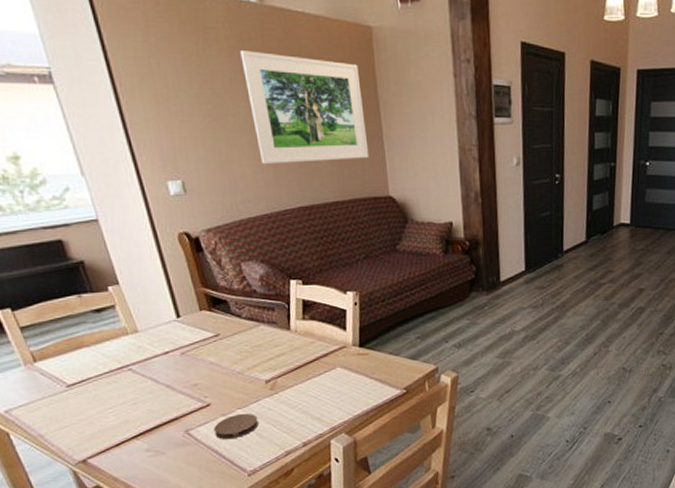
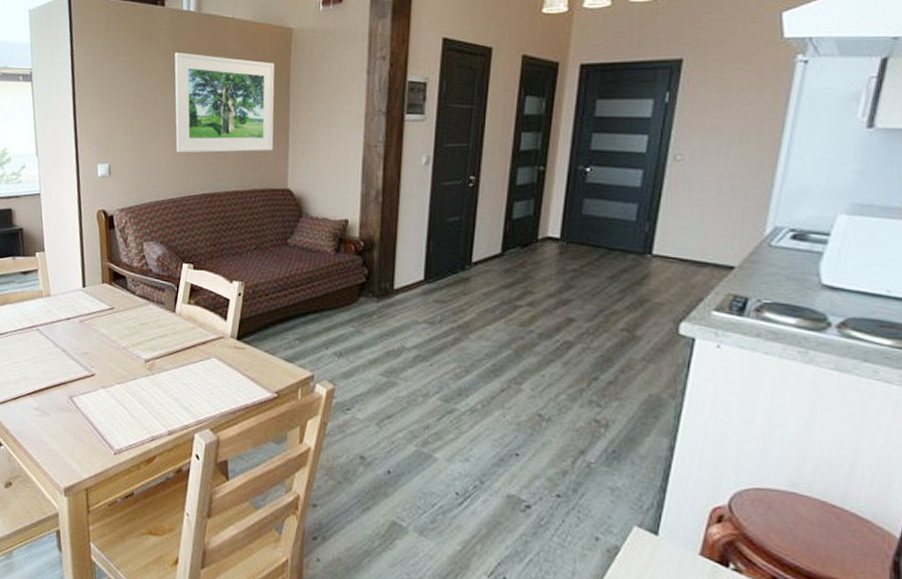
coaster: present [214,413,259,440] -> none [93,389,132,414]

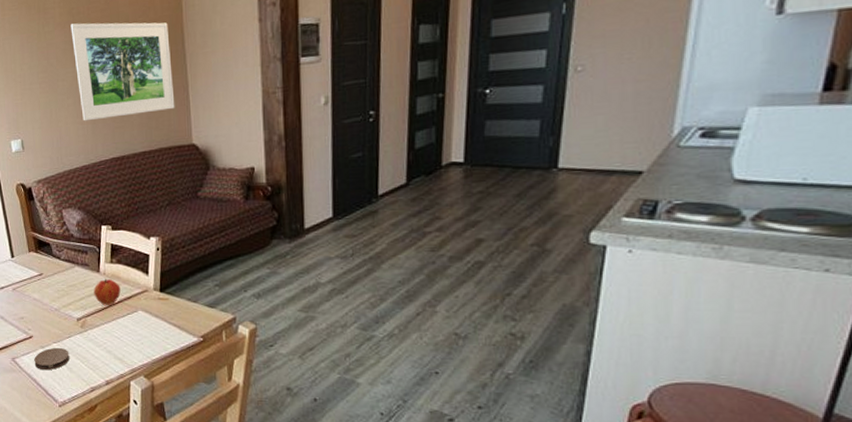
coaster: none [93,389,132,414] -> present [34,347,70,371]
fruit: none [166,319,196,350] -> present [94,278,121,306]

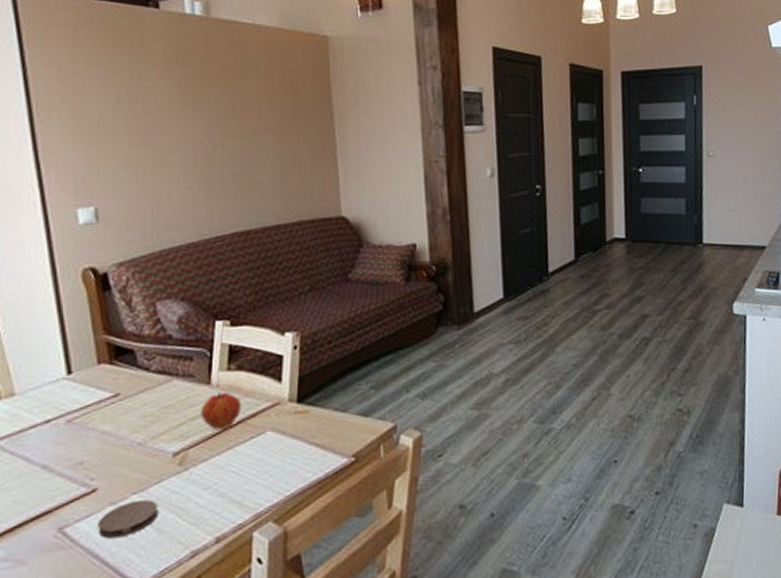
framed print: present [70,22,175,122] -> none [179,64,320,186]

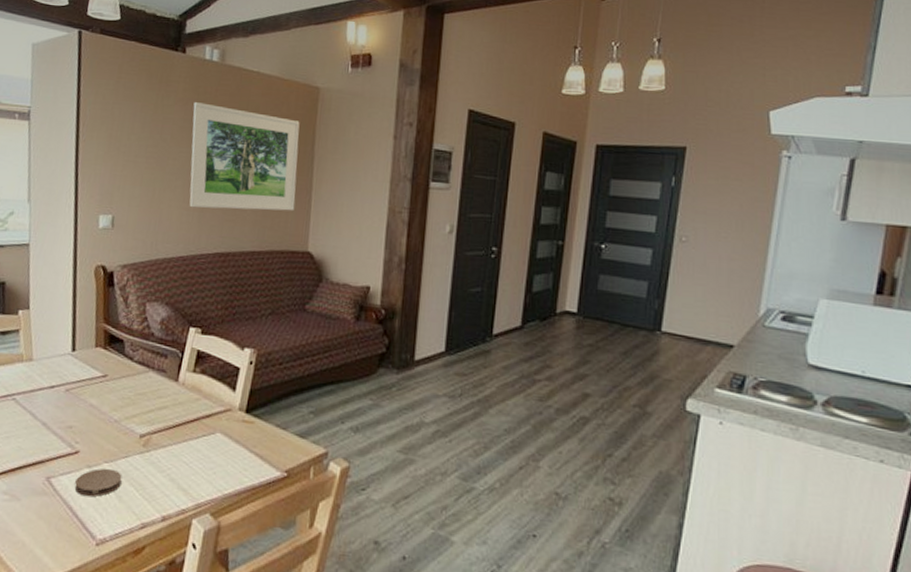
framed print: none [179,64,320,186] -> present [189,102,300,211]
fruit: present [201,391,241,431] -> none [166,389,200,424]

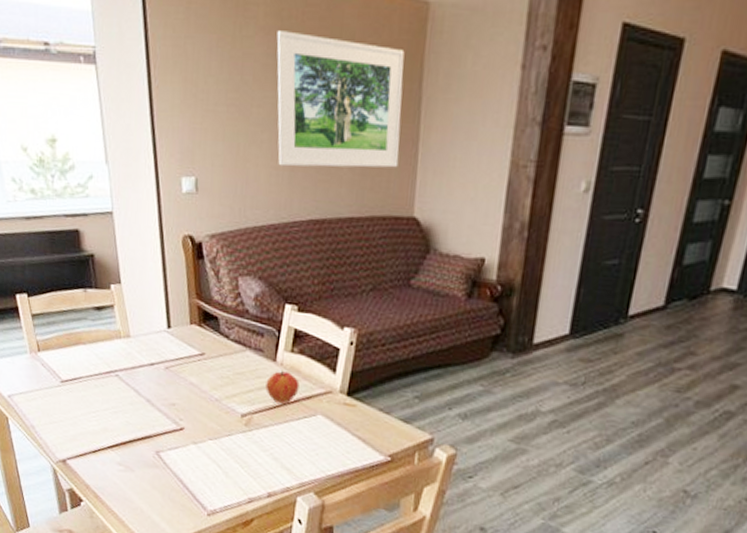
coaster: present [74,468,122,497] -> none [183,445,227,472]
fruit: none [166,389,200,424] -> present [265,370,300,405]

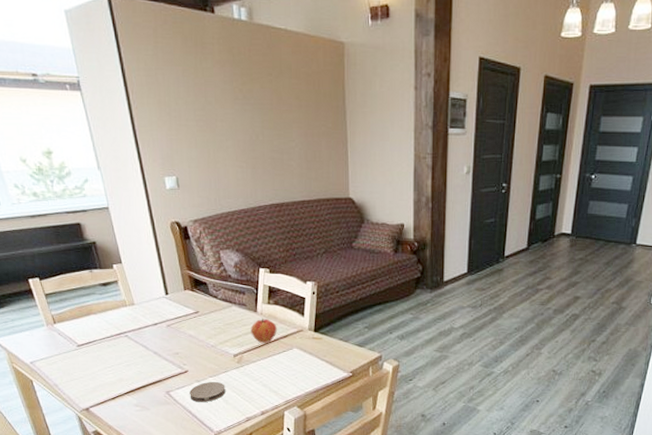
coaster: none [183,445,227,472] -> present [189,381,226,403]
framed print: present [276,31,405,168] -> none [230,64,334,165]

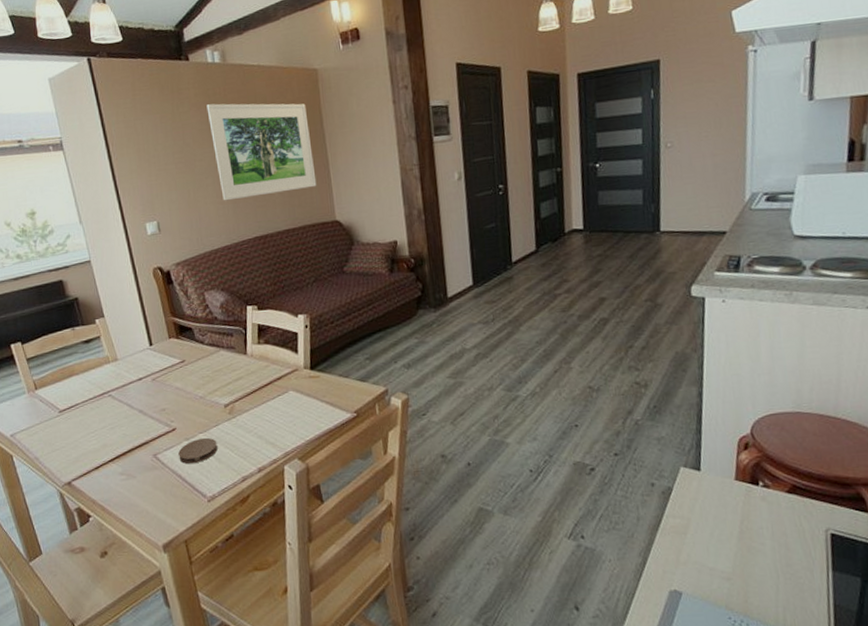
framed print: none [230,64,334,165] -> present [206,103,317,201]
fruit: present [251,318,277,344] -> none [241,360,270,390]

